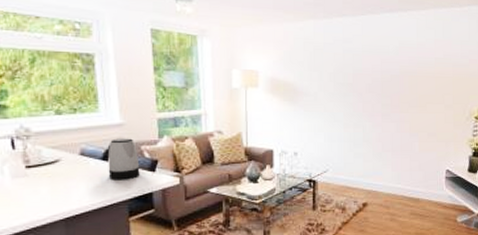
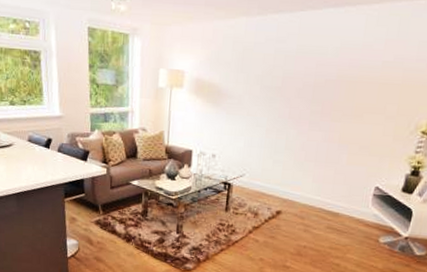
kettle: present [107,138,140,179] -> none [48,129,74,166]

